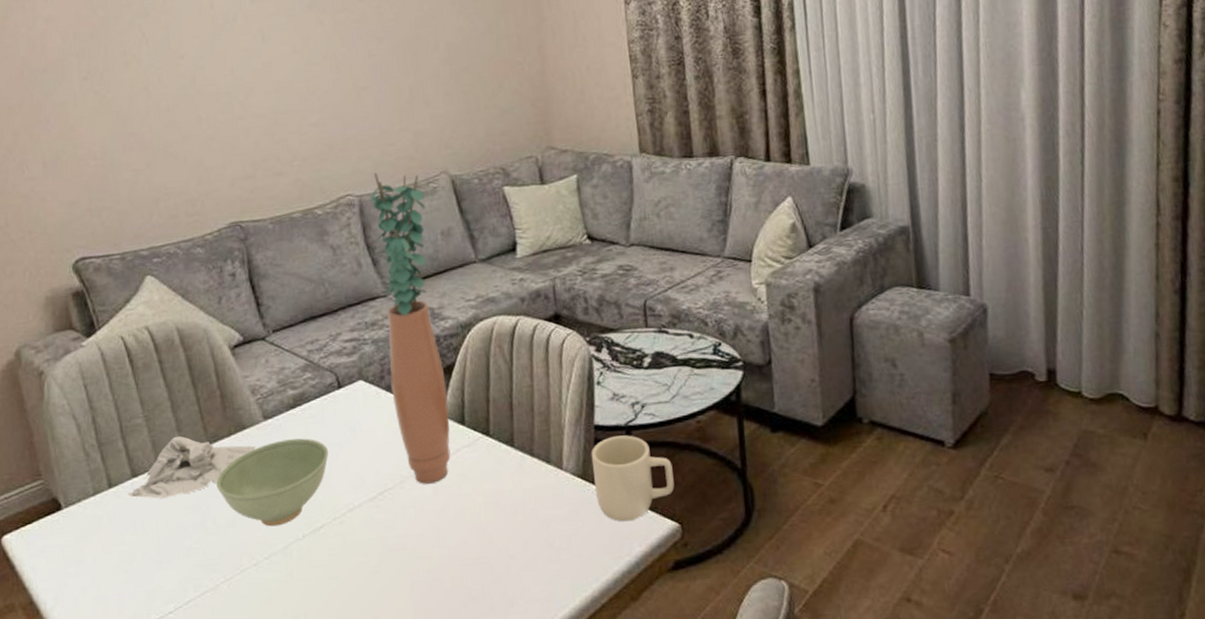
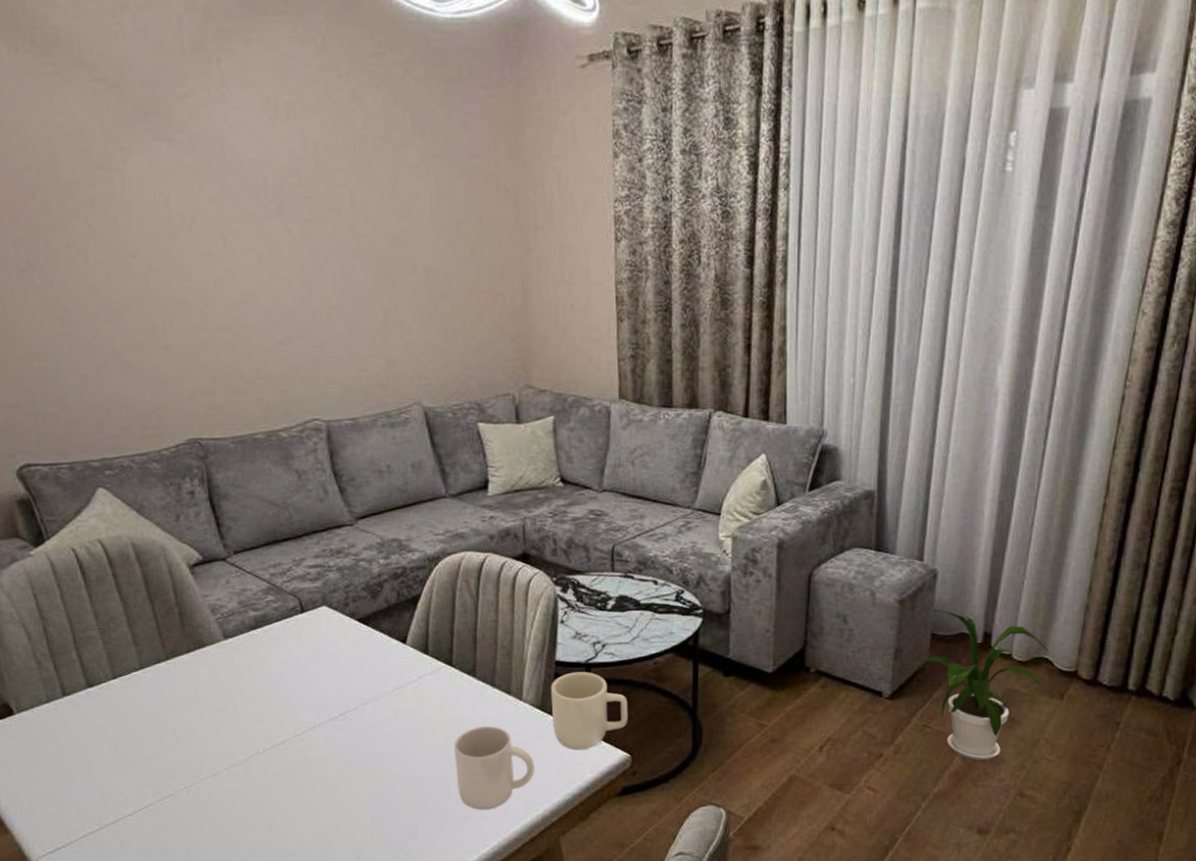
tissue: present [128,435,256,498] -> none [83,649,216,708]
bowl: present [216,438,328,527] -> none [175,658,290,740]
vase: present [370,172,451,484] -> none [338,398,413,707]
mug: none [495,499,581,593] -> present [454,726,535,810]
house plant: none [967,347,1124,514] -> present [906,610,1050,761]

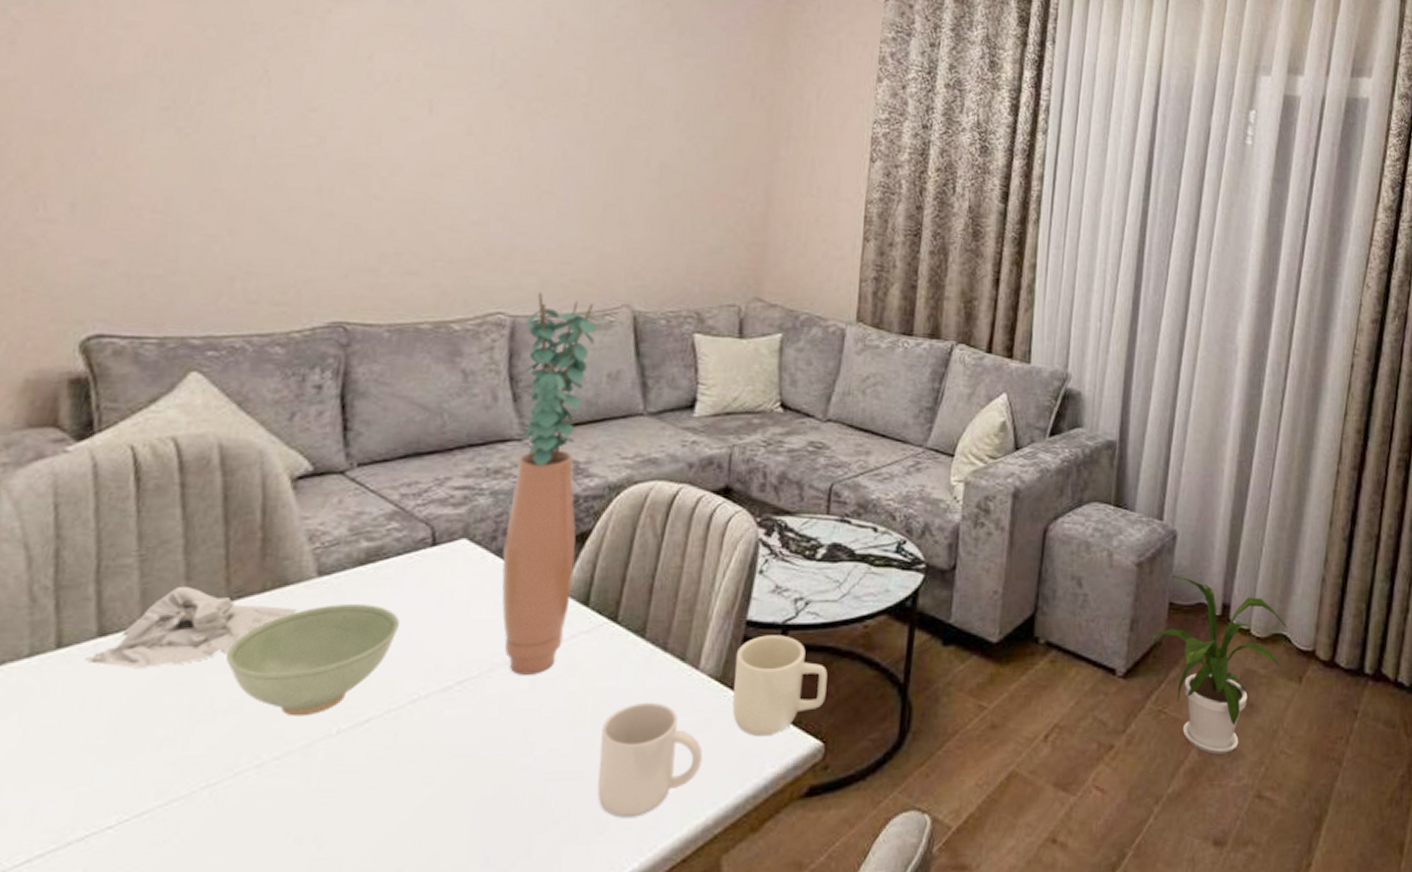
tissue: none [83,649,216,708] -> present [84,586,298,668]
bowl: none [175,658,290,740] -> present [226,604,399,716]
vase: none [338,398,413,707] -> present [501,292,597,675]

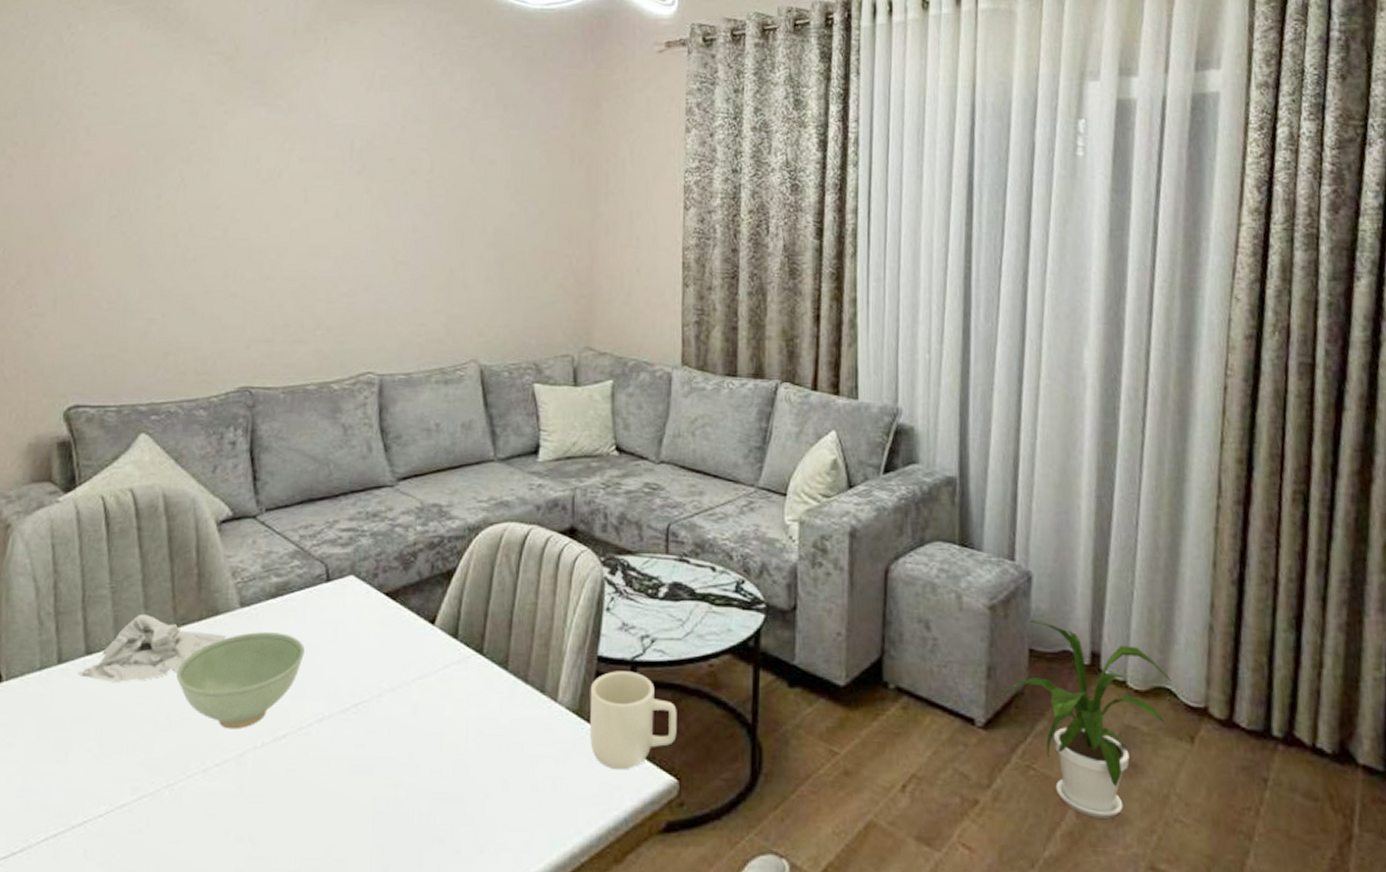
vase: present [501,292,597,675] -> none [383,352,450,701]
mug: present [597,703,703,818] -> none [474,732,566,840]

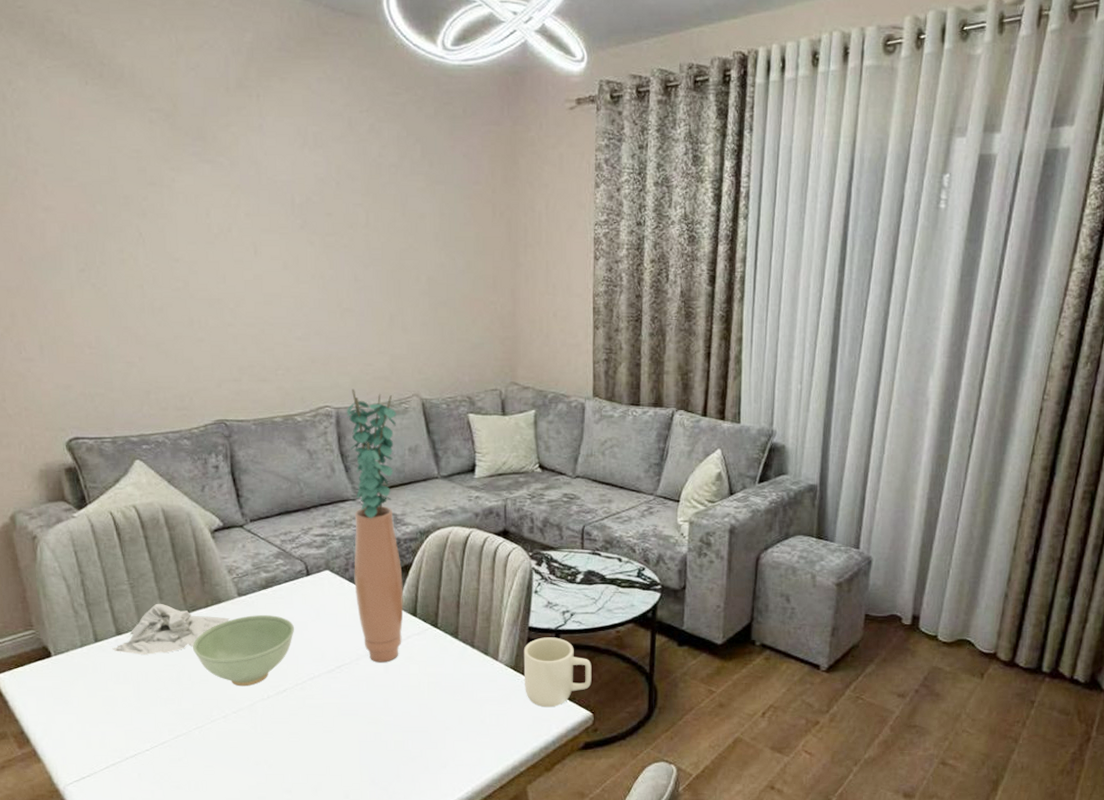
vase: none [383,352,450,701] -> present [347,388,404,663]
house plant: present [1001,621,1172,819] -> none [842,593,972,731]

